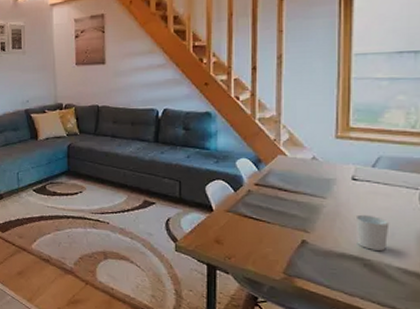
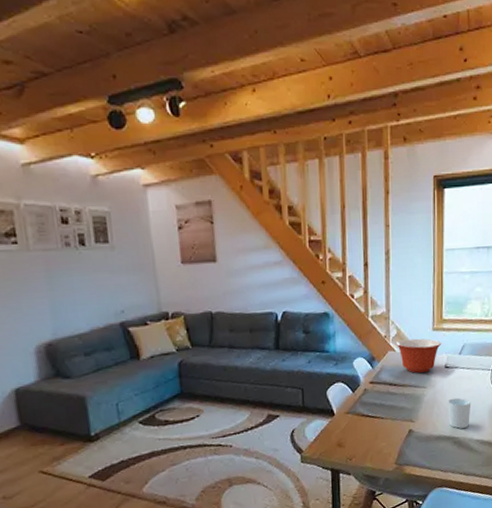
mixing bowl: none [287,145,348,181] -> present [395,338,442,373]

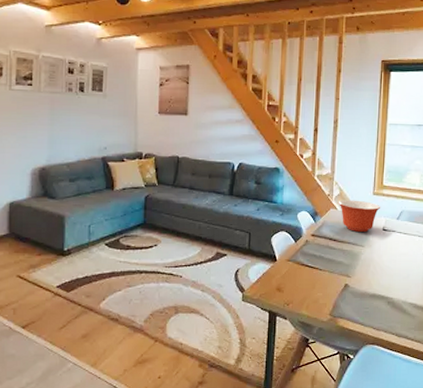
cup: present [448,397,471,429] -> none [383,260,407,290]

